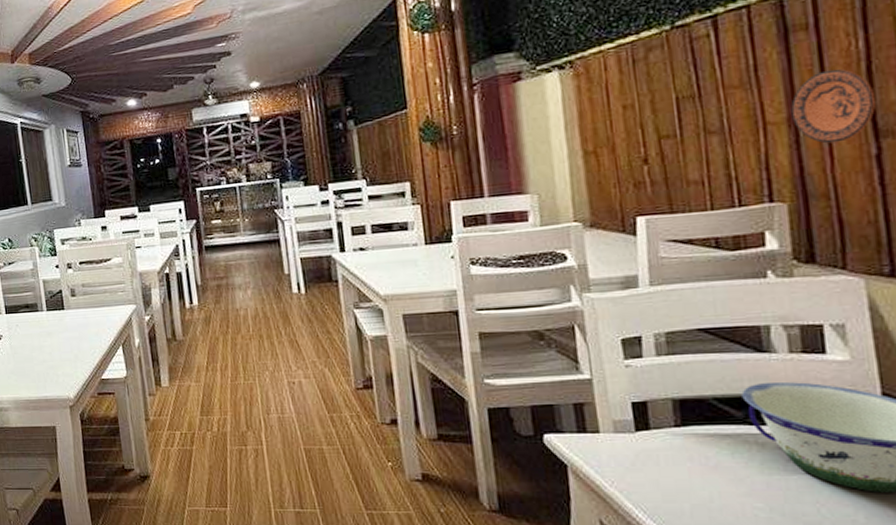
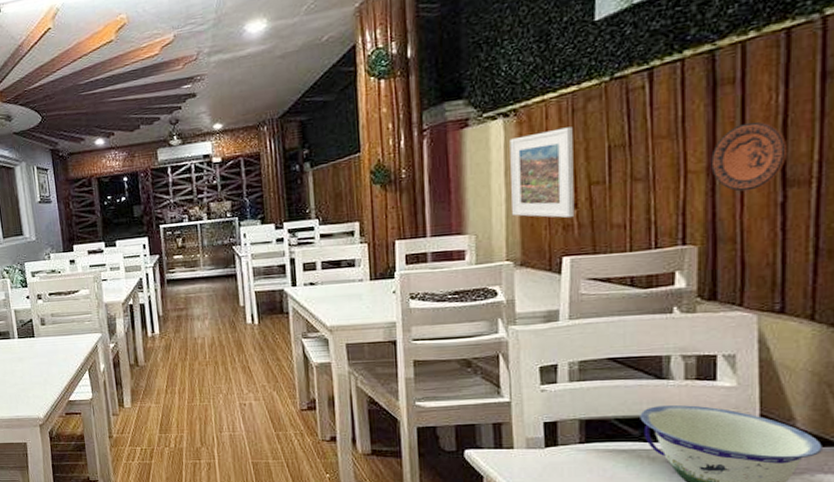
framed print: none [567,78,646,175] -> present [509,127,575,218]

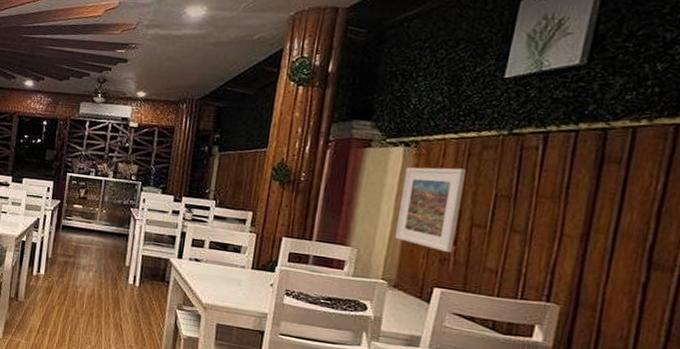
decorative plate: present [711,121,786,192] -> none [585,202,658,266]

